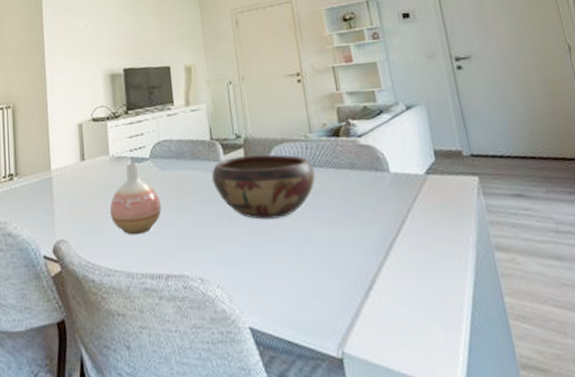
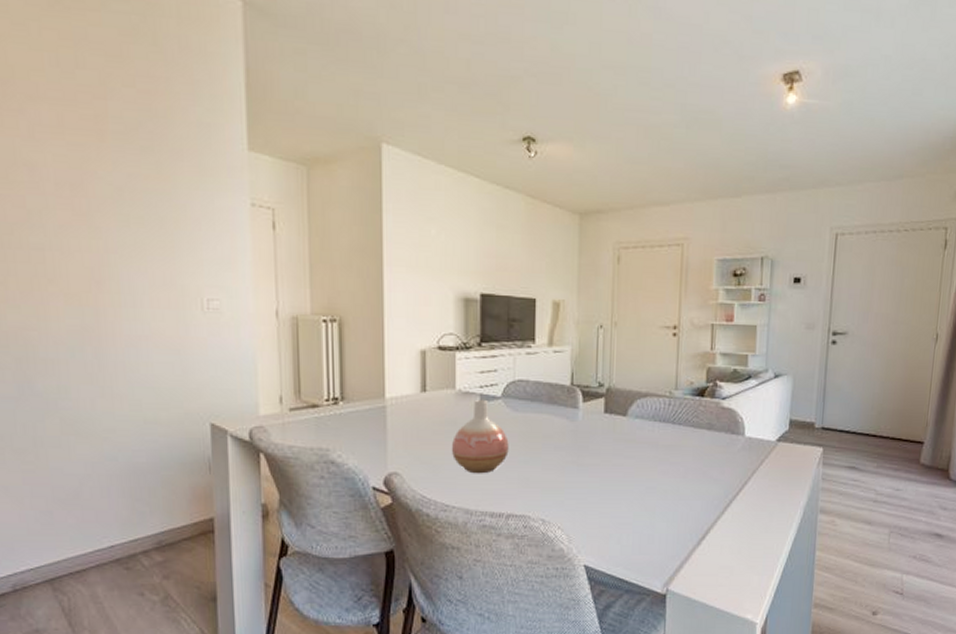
decorative bowl: present [211,154,315,220] -> none [566,406,673,470]

